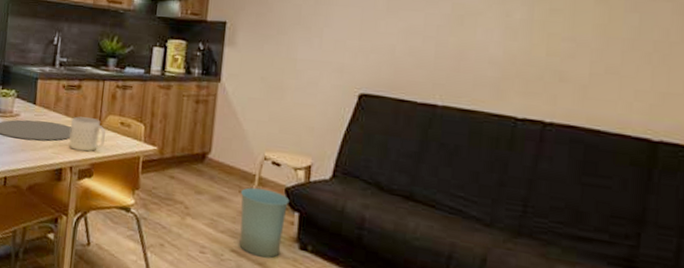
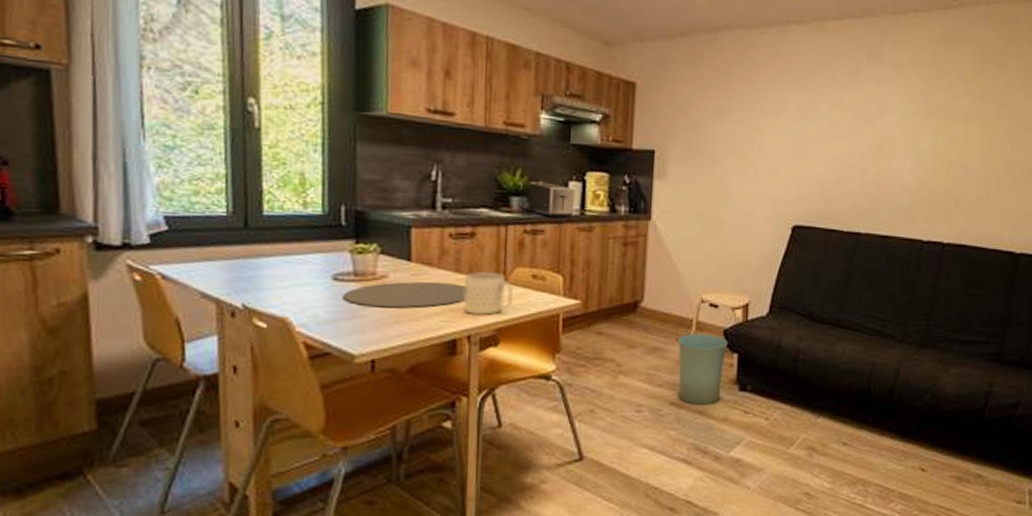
toaster: none [113,46,159,77] -> present [518,180,576,218]

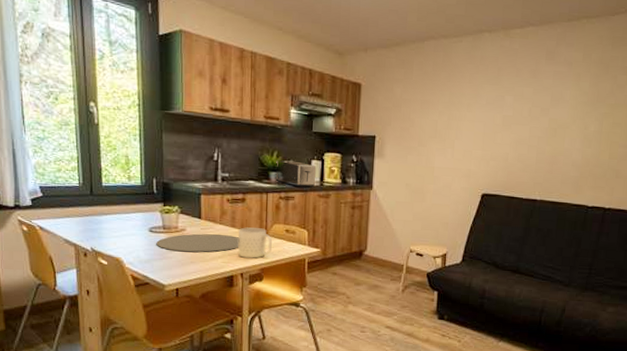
waste bin: present [677,333,729,405] -> none [391,275,431,329]

